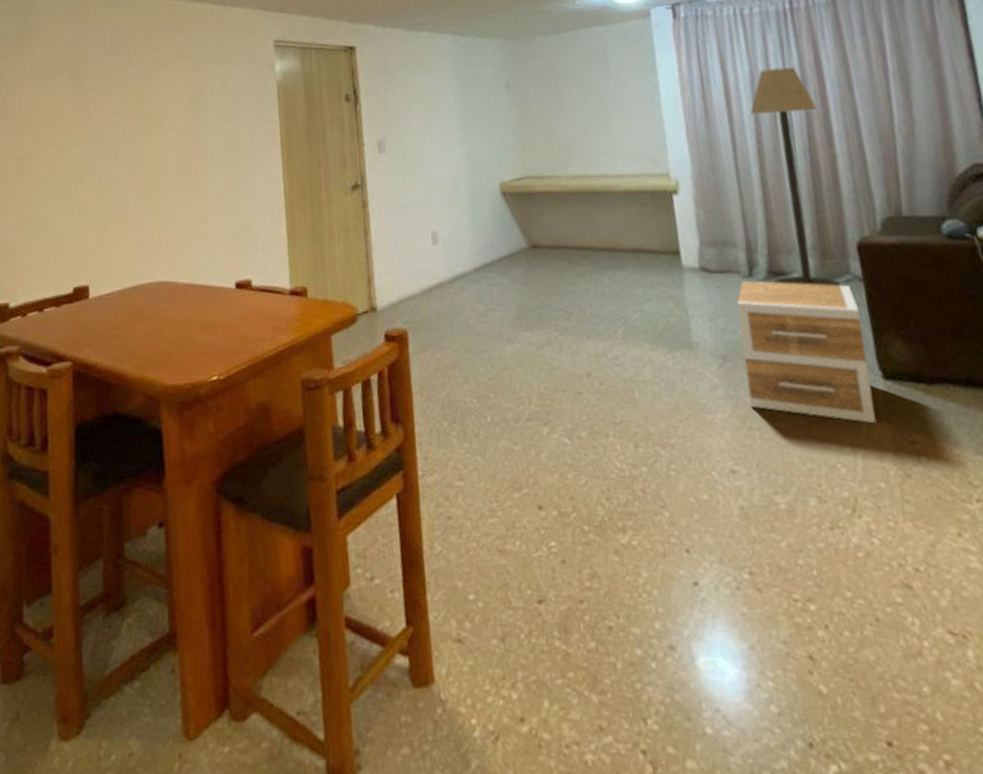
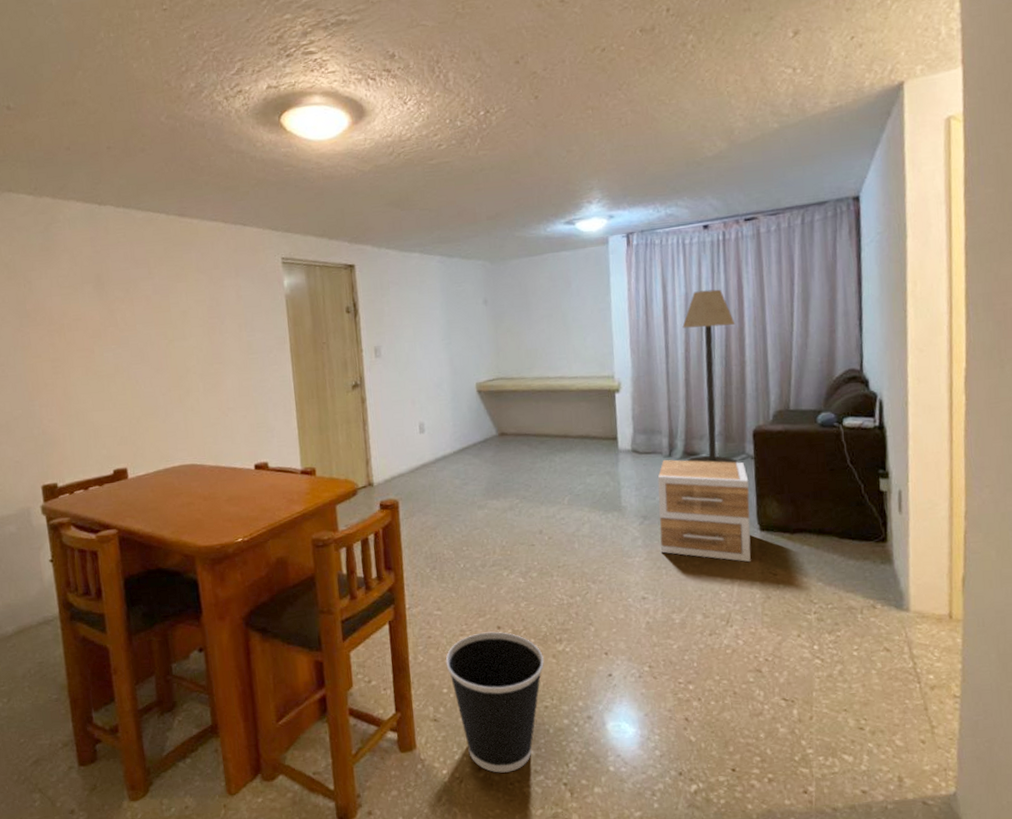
wastebasket: none [471,513,604,728] -> present [445,631,544,773]

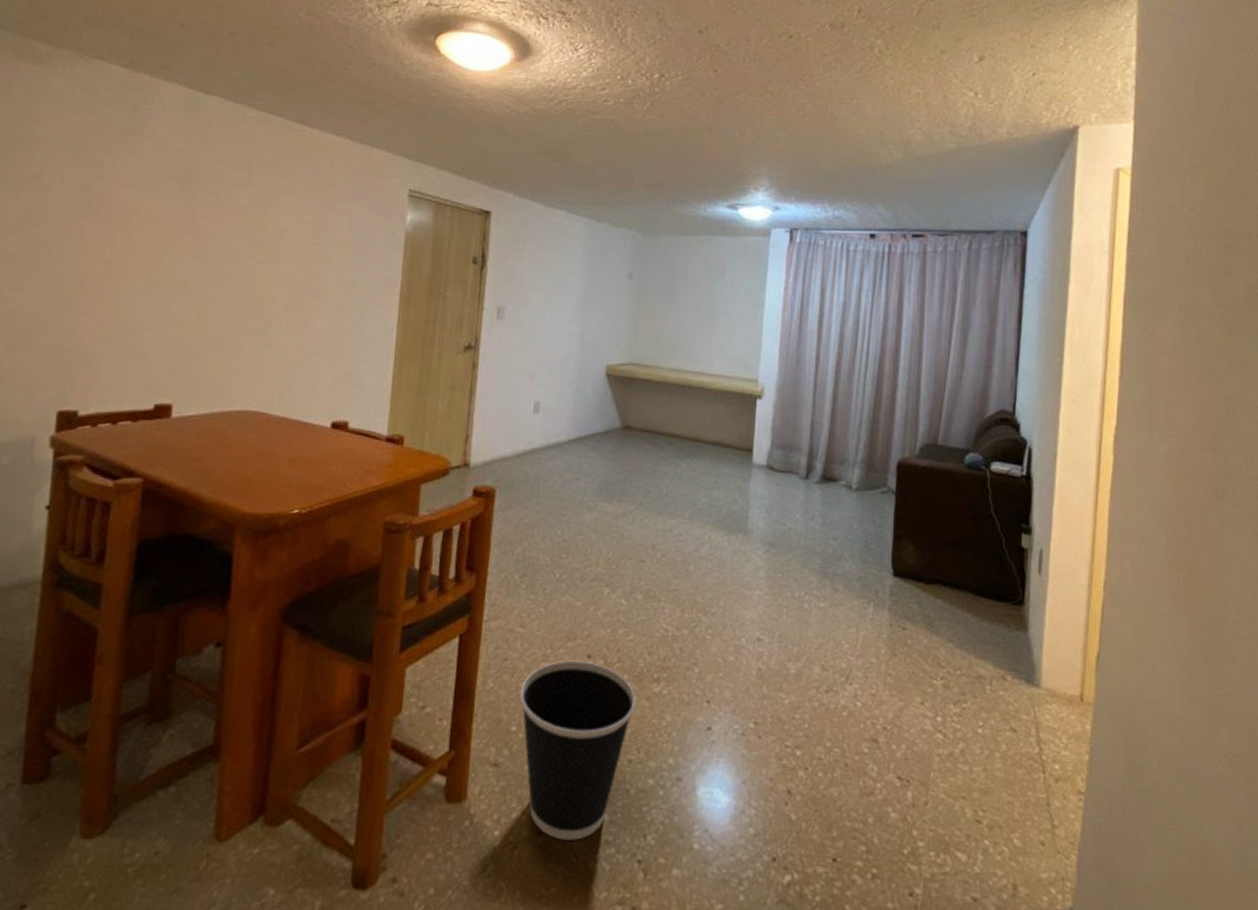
nightstand: present [657,459,751,563] -> none [784,481,887,611]
floor lamp: present [682,289,739,464] -> none [826,302,892,496]

